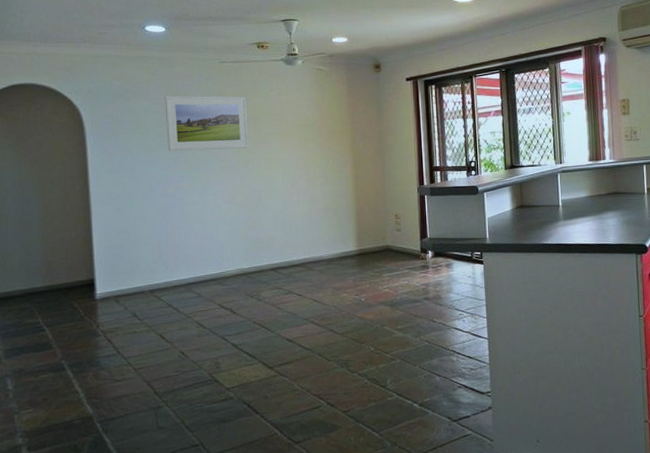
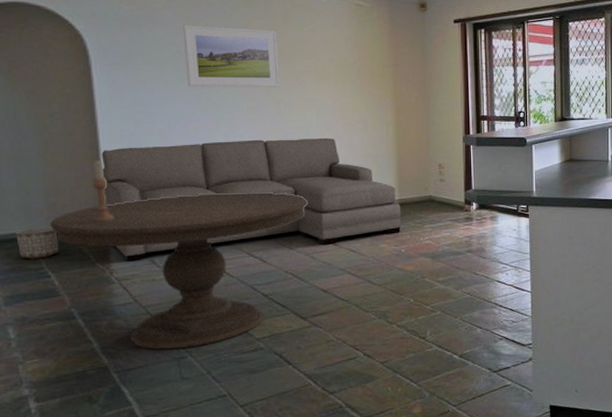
planter: none [17,284,53,314] -> present [16,227,59,259]
dining table: none [46,246,274,400] -> present [49,191,308,350]
candlestick: none [82,222,102,278] -> present [92,161,114,222]
sofa: none [92,193,361,315] -> present [101,137,402,262]

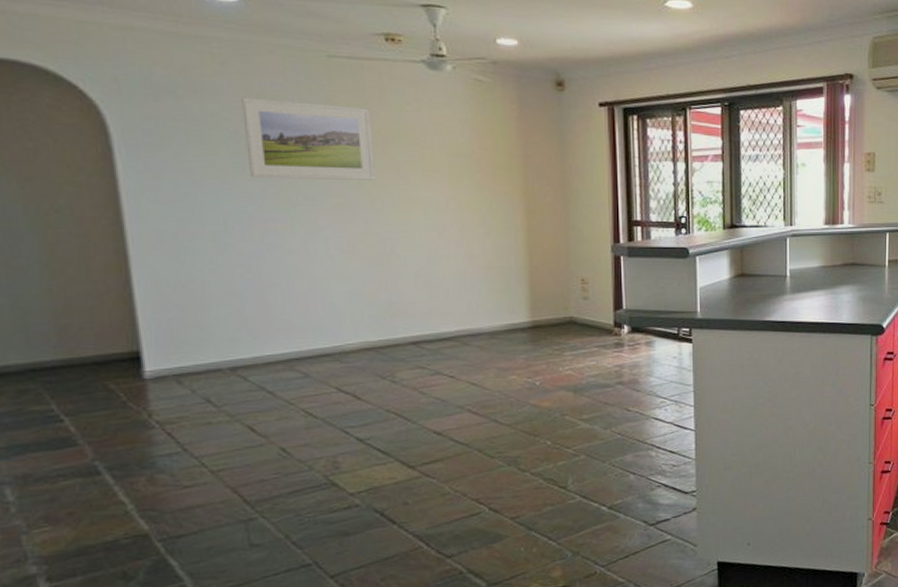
planter: present [16,227,59,259] -> none [11,356,74,399]
dining table: present [49,191,308,350] -> none [59,311,414,511]
candlestick: present [92,161,114,222] -> none [119,271,152,350]
sofa: present [101,137,402,262] -> none [131,244,536,401]

